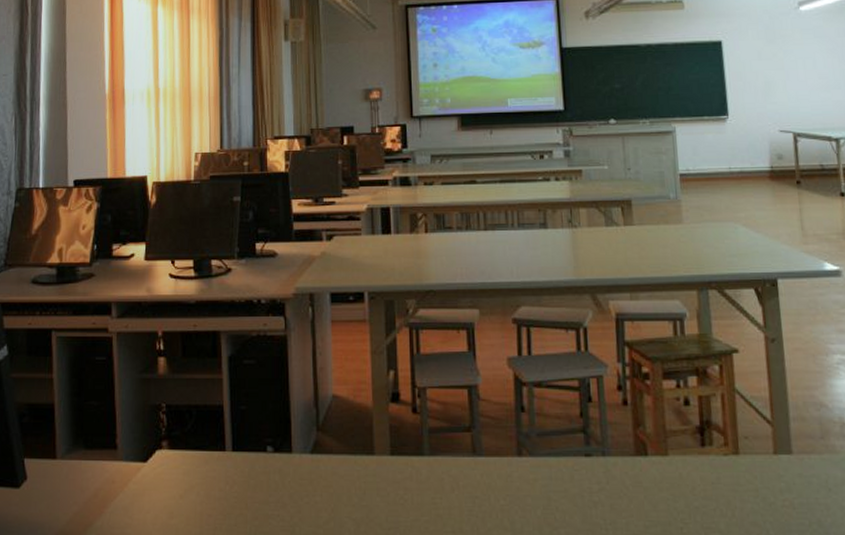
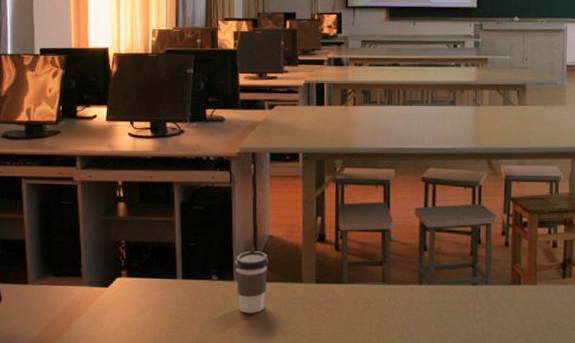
coffee cup: none [293,415,333,495] -> present [234,251,268,314]

